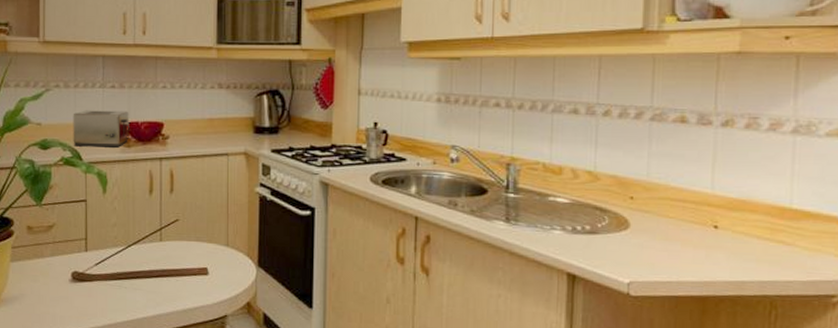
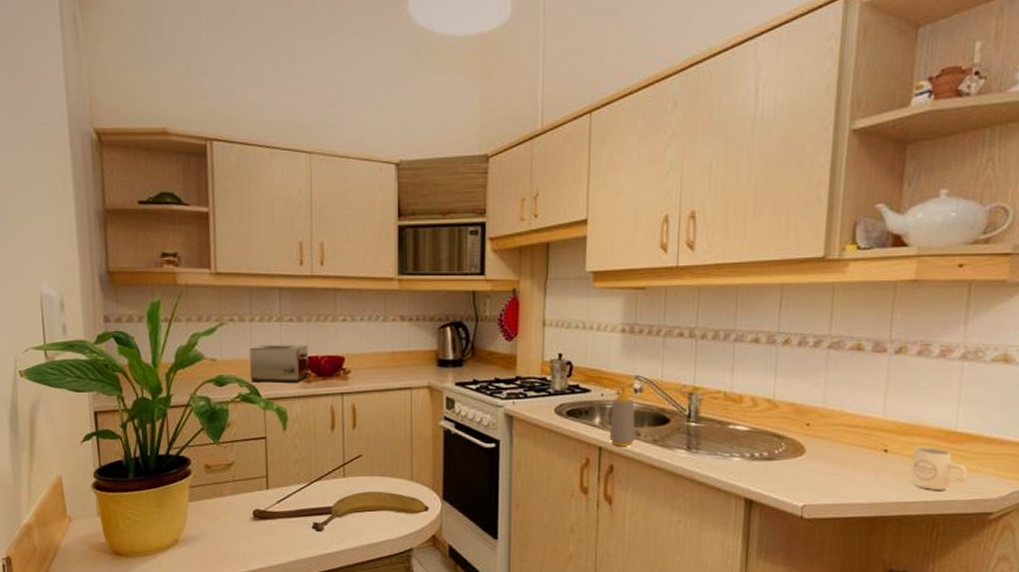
fruit: none [128,256,245,296] -> present [311,491,430,533]
soap bottle: none [425,152,453,217] -> present [609,383,636,447]
mug: none [743,223,806,270] -> present [910,446,968,490]

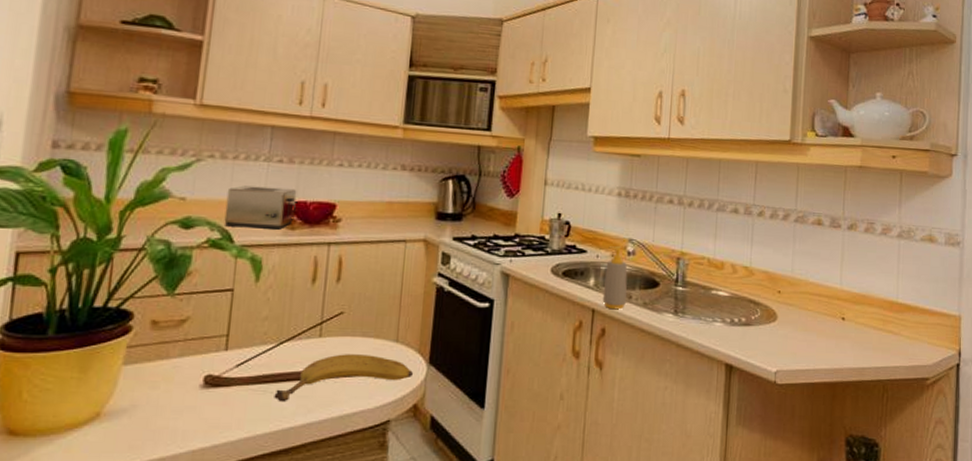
mug: present [910,446,968,490] -> none [863,315,908,357]

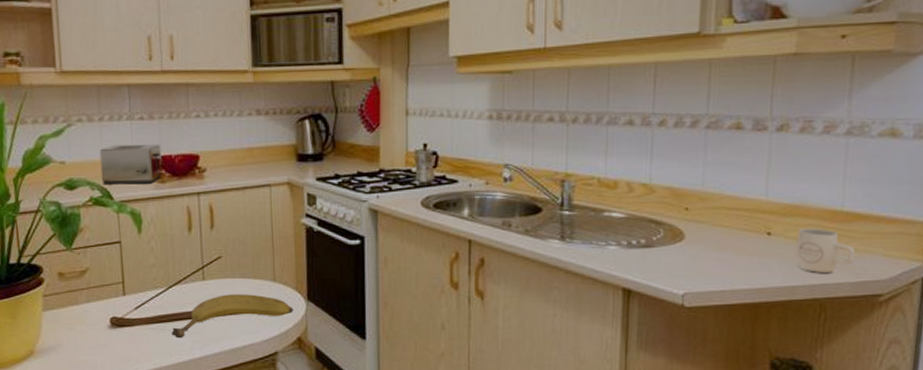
soap bottle: present [602,245,628,310] -> none [479,172,506,239]
mug: none [863,315,908,357] -> present [795,227,855,273]

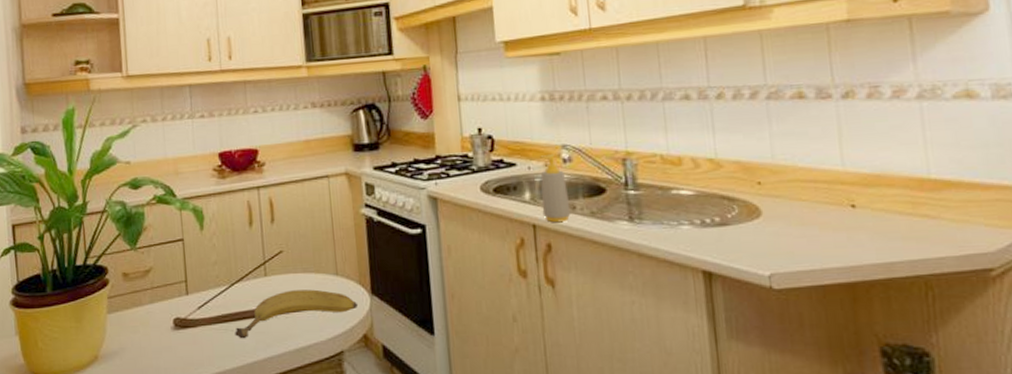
toaster: present [99,144,163,185] -> none [162,140,224,183]
soap bottle: none [479,172,506,239] -> present [540,153,571,223]
mug: present [795,227,855,273] -> none [884,197,955,247]

